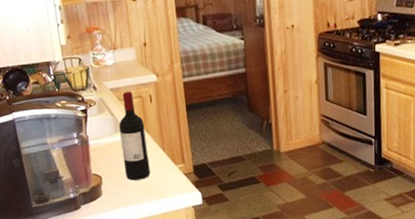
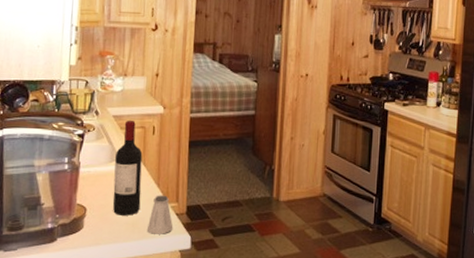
saltshaker: none [159,158,183,194] -> present [146,195,172,234]

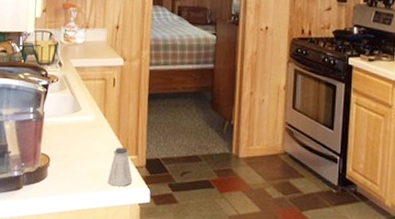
wine bottle: present [113,121,143,216] -> none [75,72,103,167]

